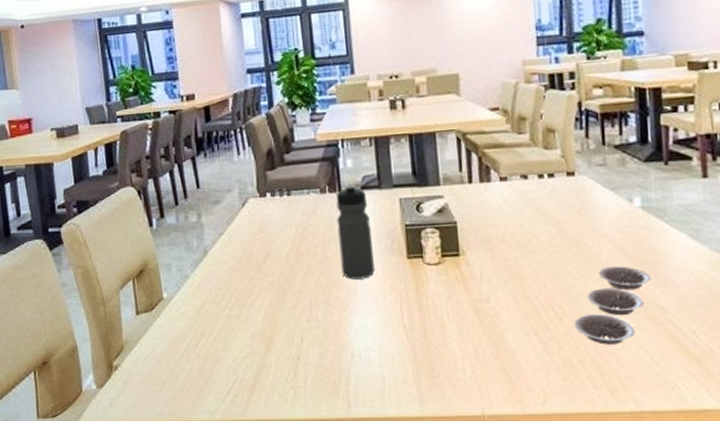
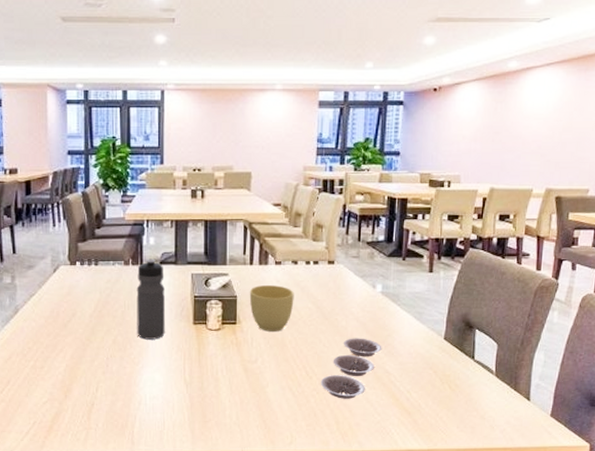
cup: none [471,206,529,263] -> present [249,285,294,332]

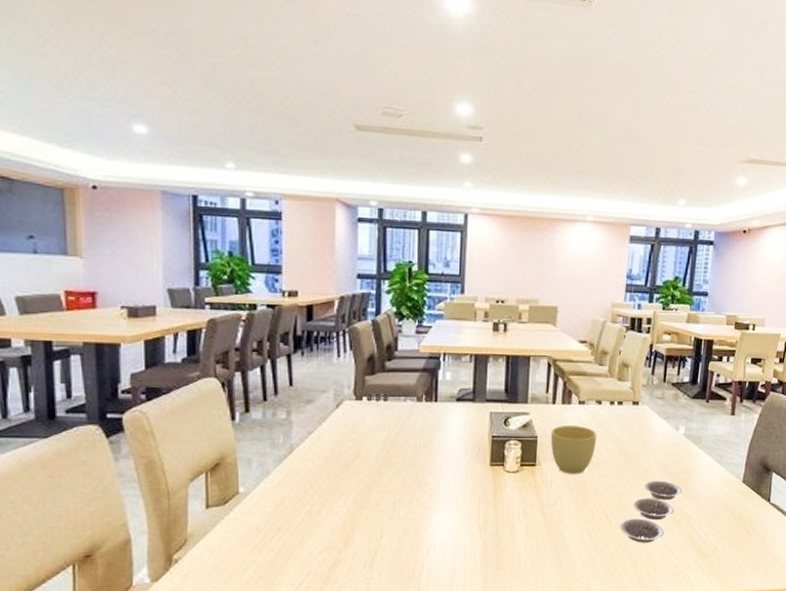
water bottle: present [136,259,165,340] -> none [428,395,461,482]

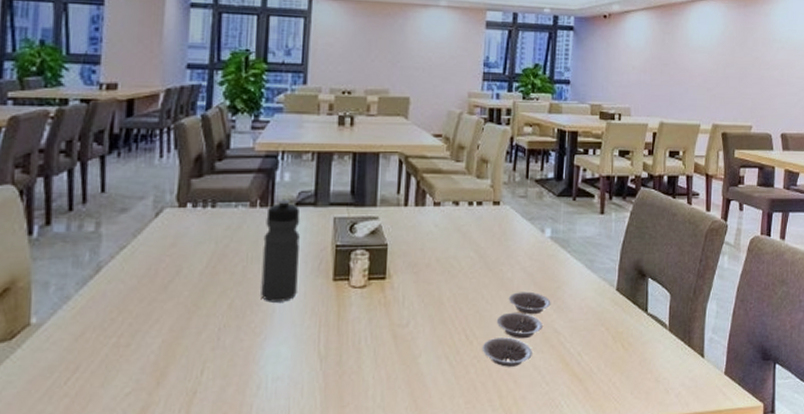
water bottle: none [428,395,461,482] -> present [261,199,300,303]
cup: present [550,426,597,474] -> none [402,231,455,287]

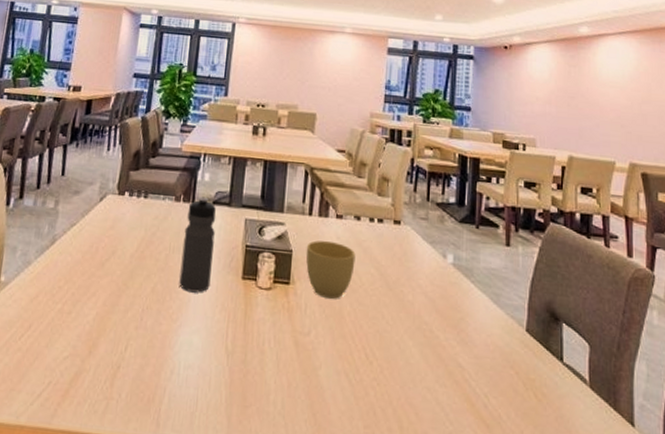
cup: none [402,231,455,287] -> present [306,240,356,299]
plate: present [482,291,551,367] -> none [382,316,454,397]

